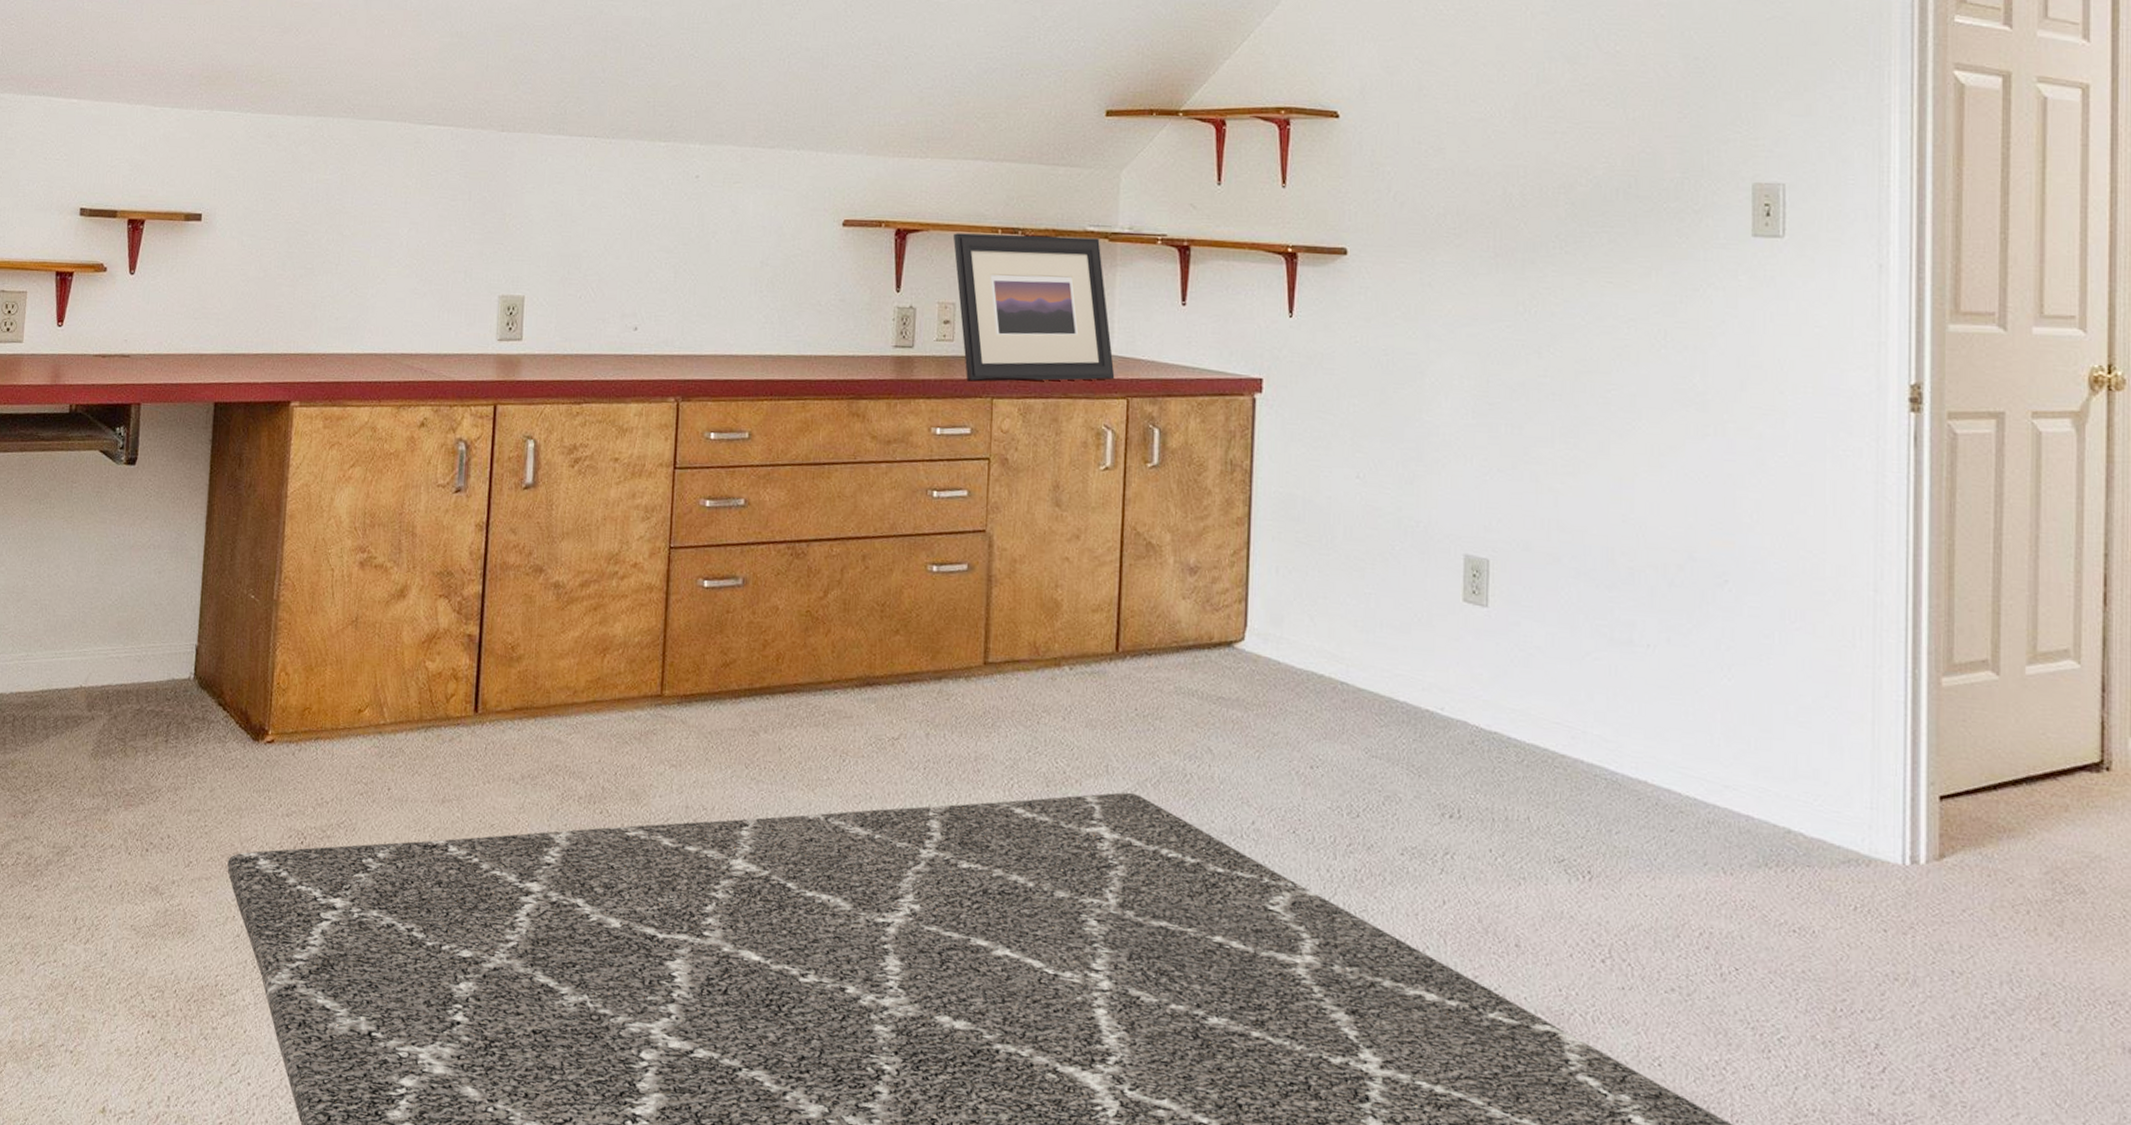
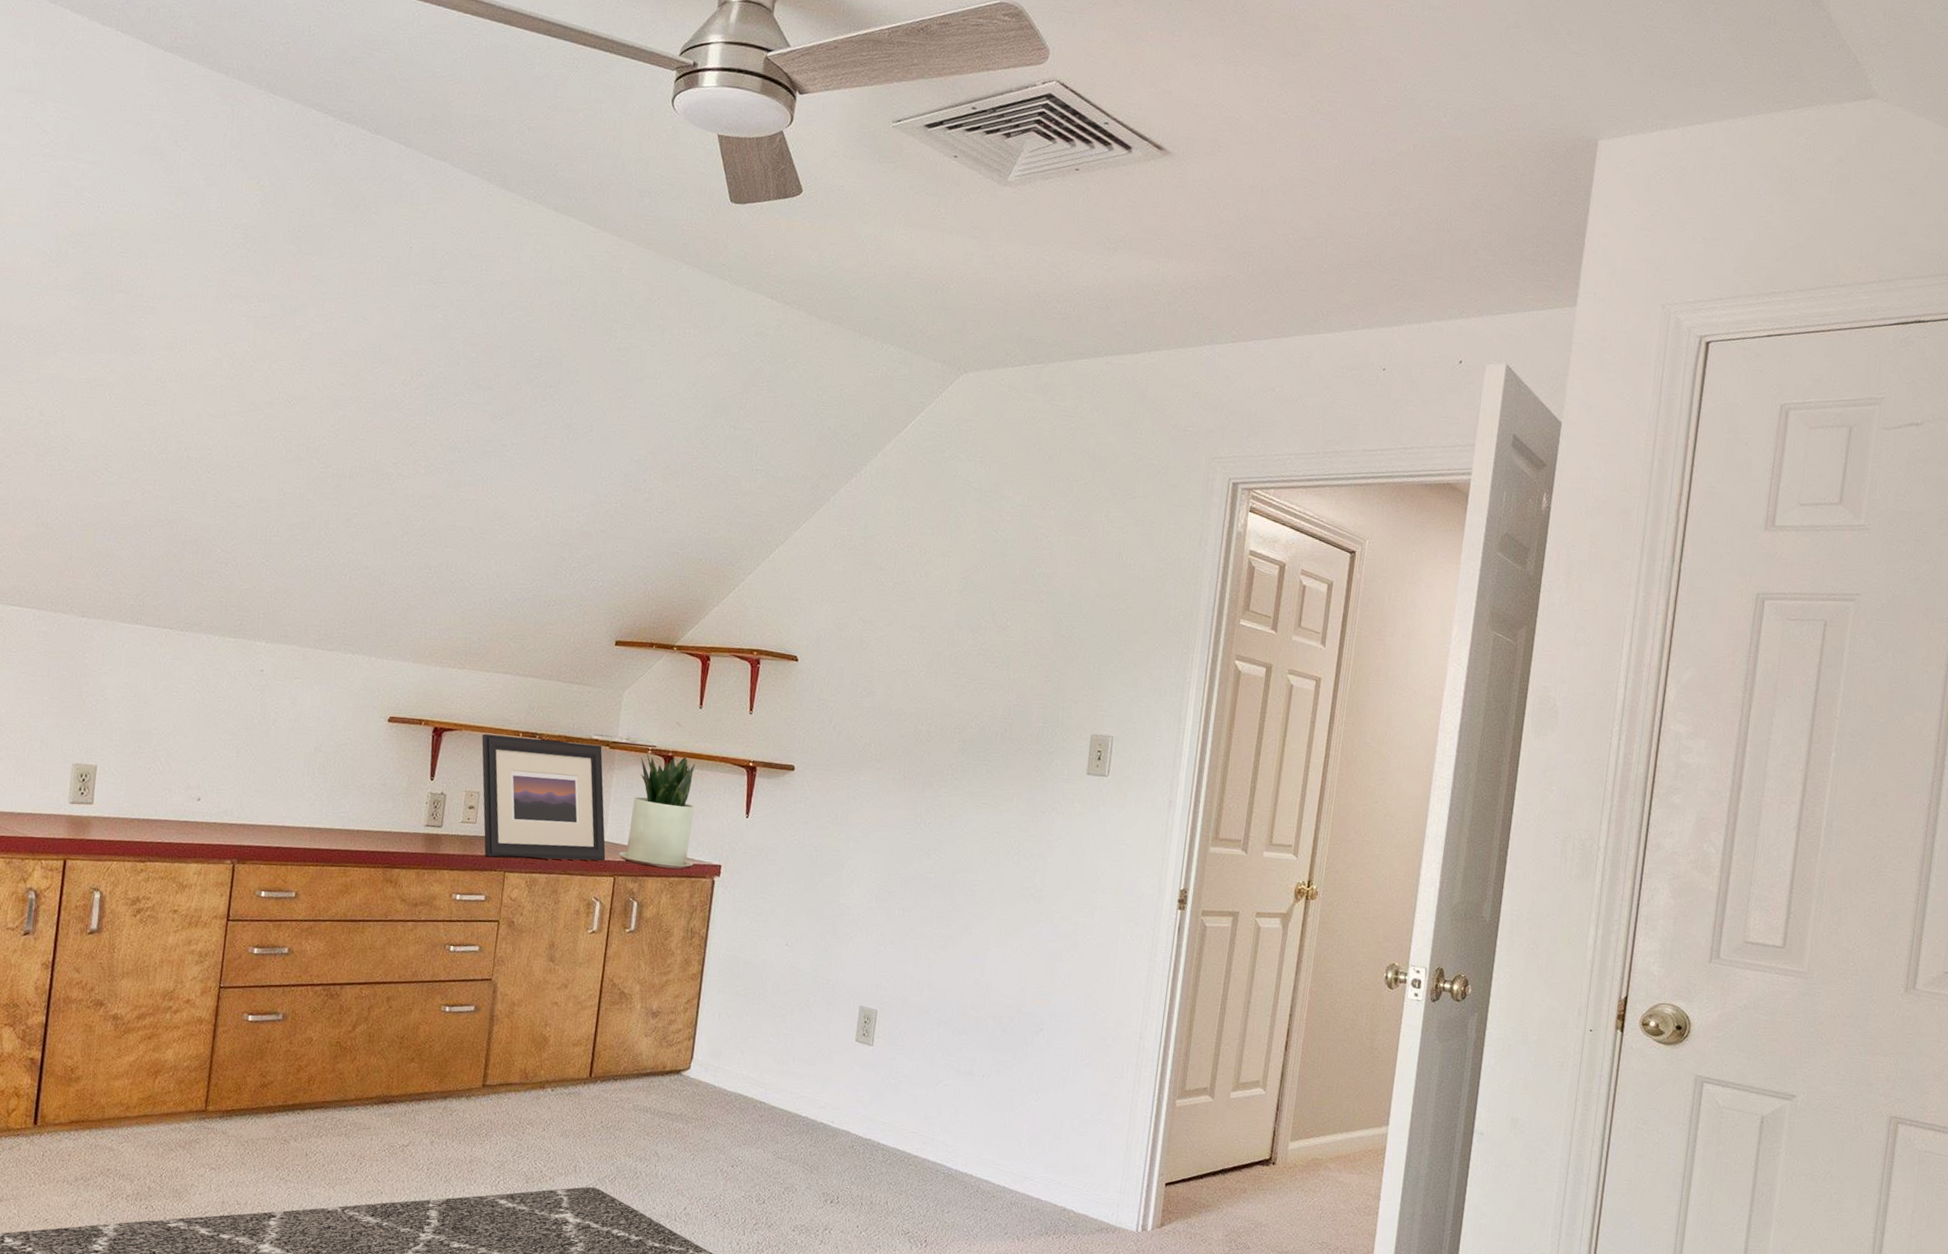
planter: none [1130,241,1226,388] -> present [619,751,696,871]

